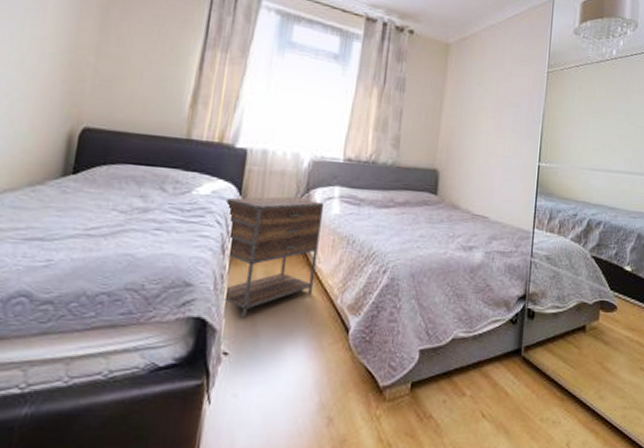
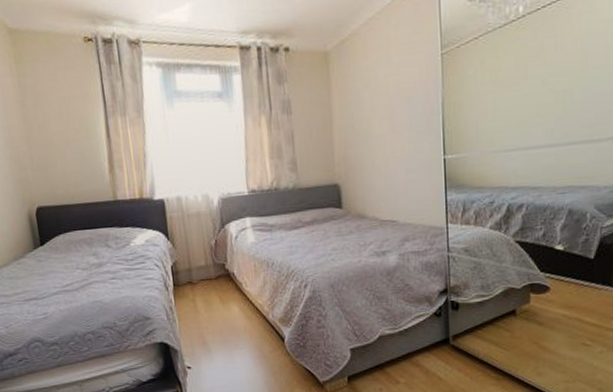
nightstand: present [224,196,325,318] -> none [158,233,247,339]

